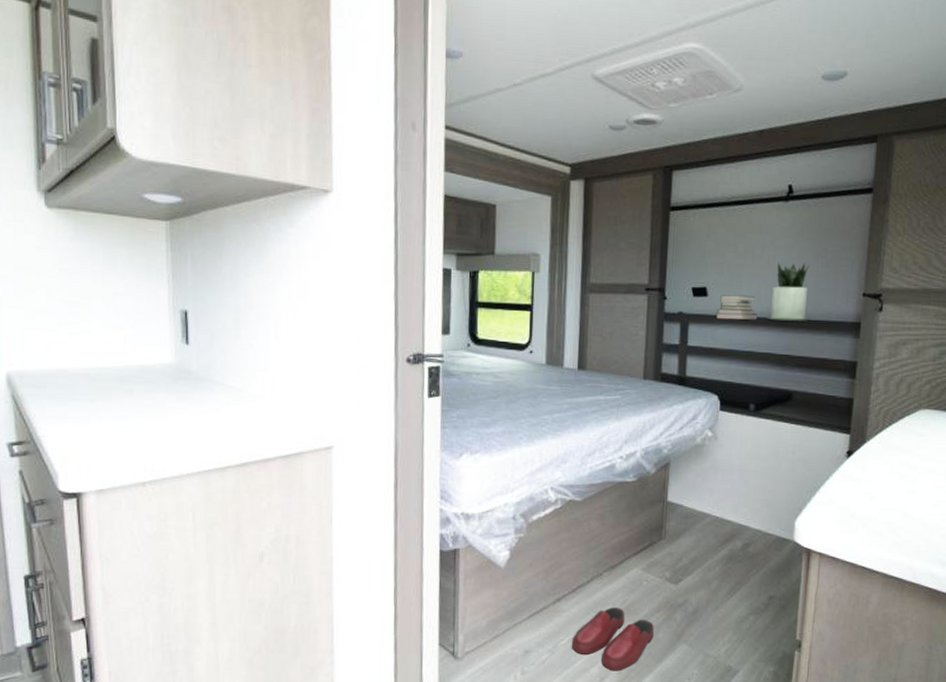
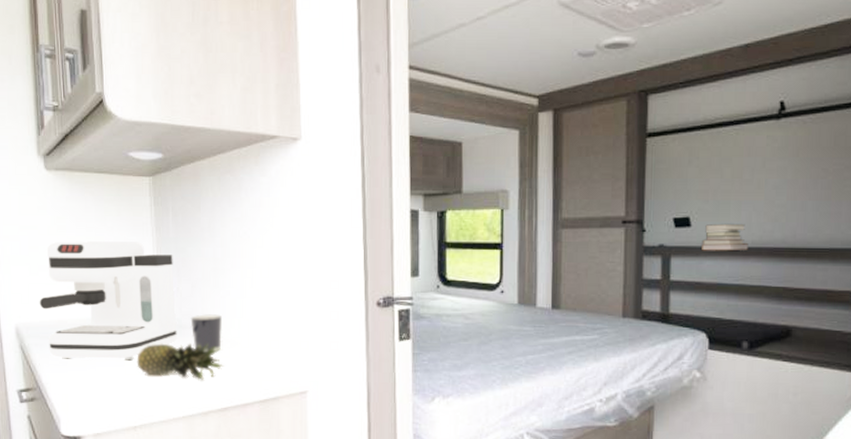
coffee maker: none [35,284,195,413] -> present [39,241,178,361]
fruit: none [147,395,243,435] -> present [136,342,223,381]
mug: none [208,366,244,405] -> present [190,314,223,352]
planter: present [767,262,810,322] -> none [759,184,808,251]

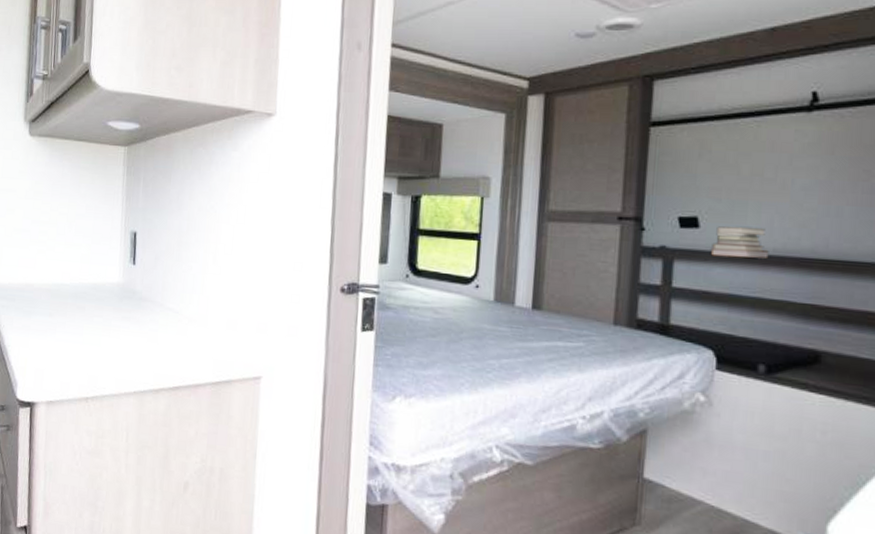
coffee maker: present [39,241,178,361] -> none [10,205,140,330]
fruit: present [136,342,223,381] -> none [94,314,179,357]
mug: present [190,314,223,352] -> none [150,287,182,327]

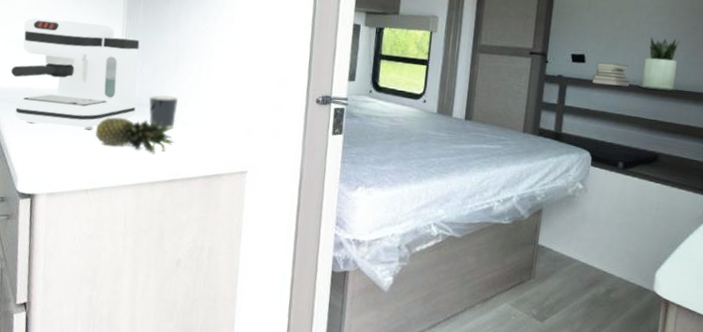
coffee maker: none [10,205,140,330] -> present [10,18,140,130]
fruit: none [94,314,179,357] -> present [95,117,174,154]
mug: none [150,287,182,327] -> present [148,95,178,129]
planter: none [783,186,845,264] -> present [638,36,681,92]

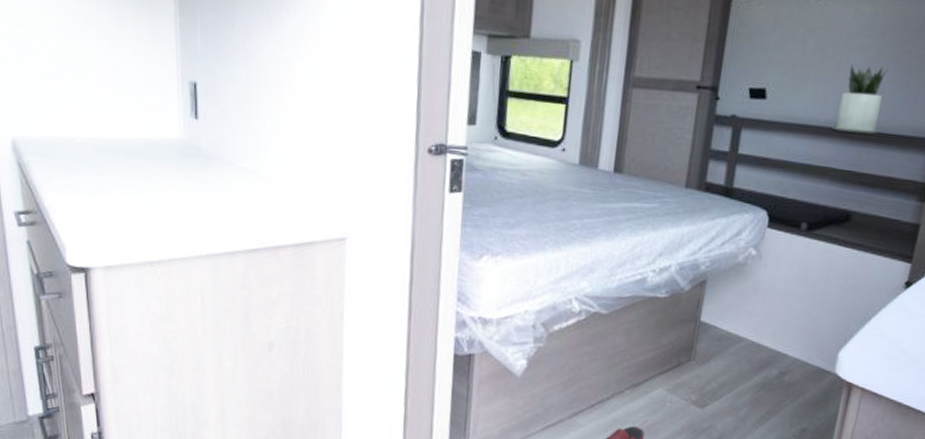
coffee maker: present [10,18,140,130] -> none [40,46,204,190]
fruit: present [95,117,174,154] -> none [155,173,254,218]
mug: present [148,95,178,129] -> none [218,145,255,188]
books: present [592,62,630,87] -> none [774,98,821,129]

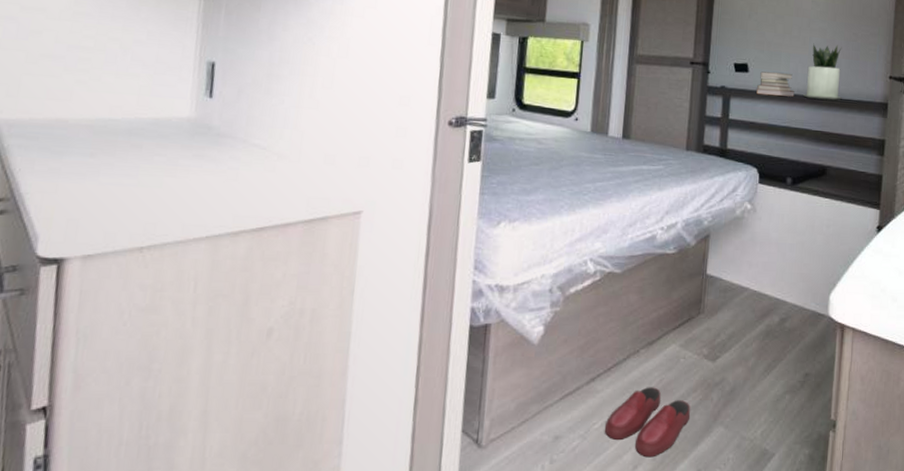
books: none [774,98,821,129] -> present [756,71,795,97]

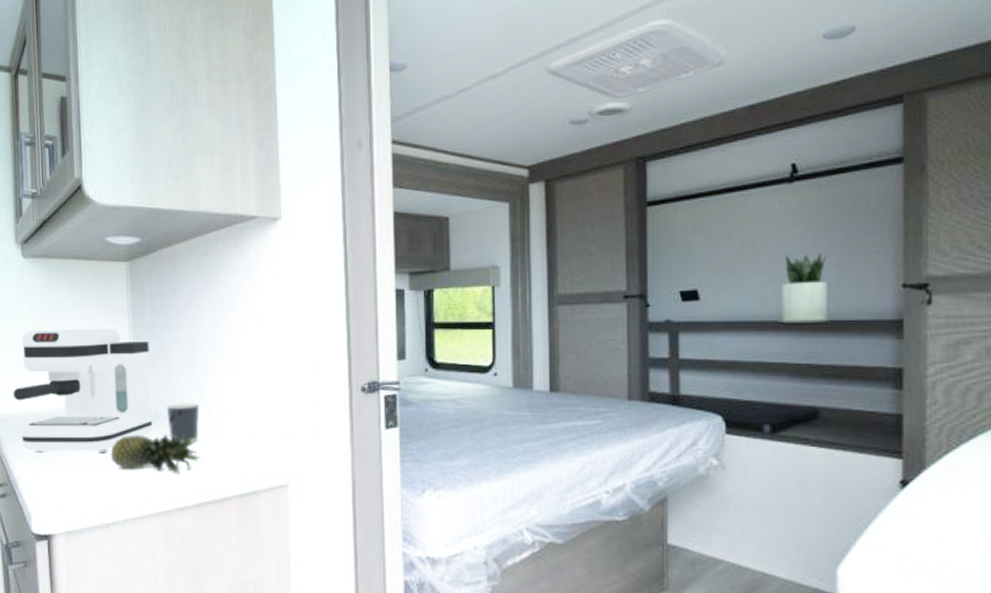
coffee maker: none [32,28,220,170] -> present [13,329,154,454]
fruit: none [154,152,265,197] -> present [110,433,200,475]
mug: none [230,122,271,165] -> present [166,403,200,443]
books: present [756,71,795,97] -> none [713,295,765,326]

